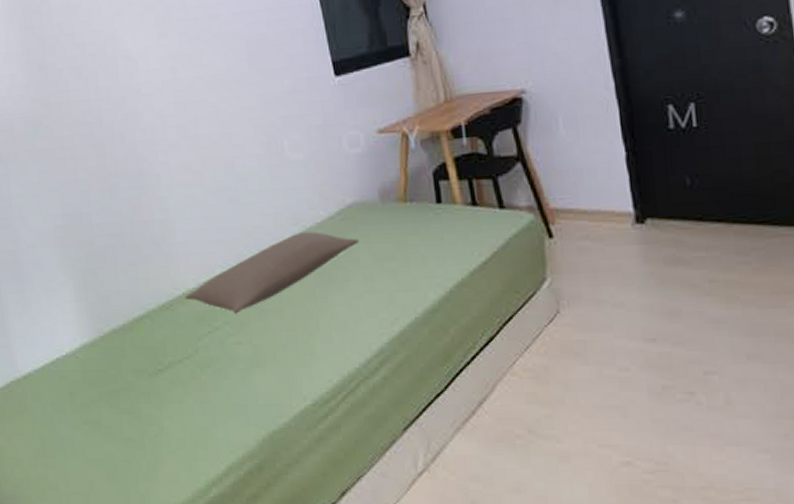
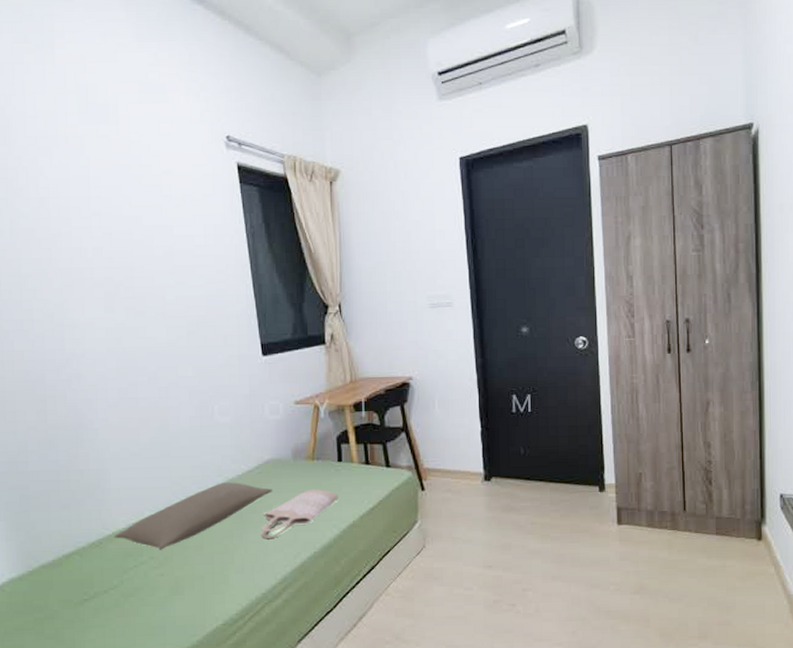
shopping bag: none [348,239,441,300] -> present [261,489,338,538]

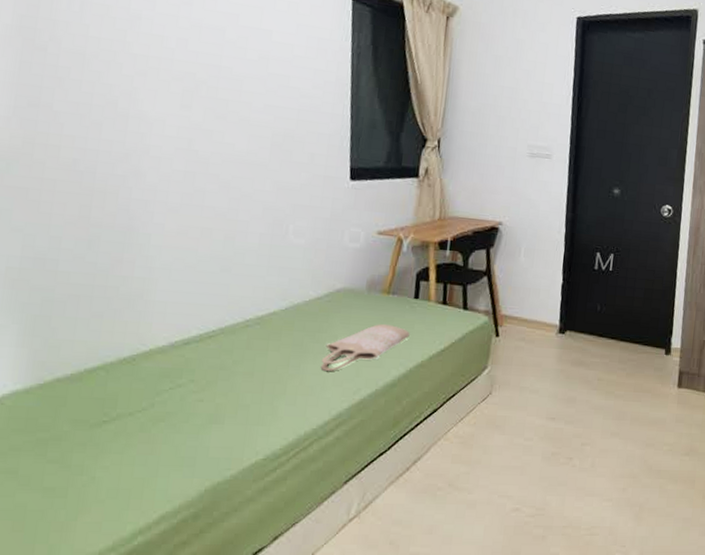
pillow: present [113,482,273,550] -> none [150,307,341,374]

